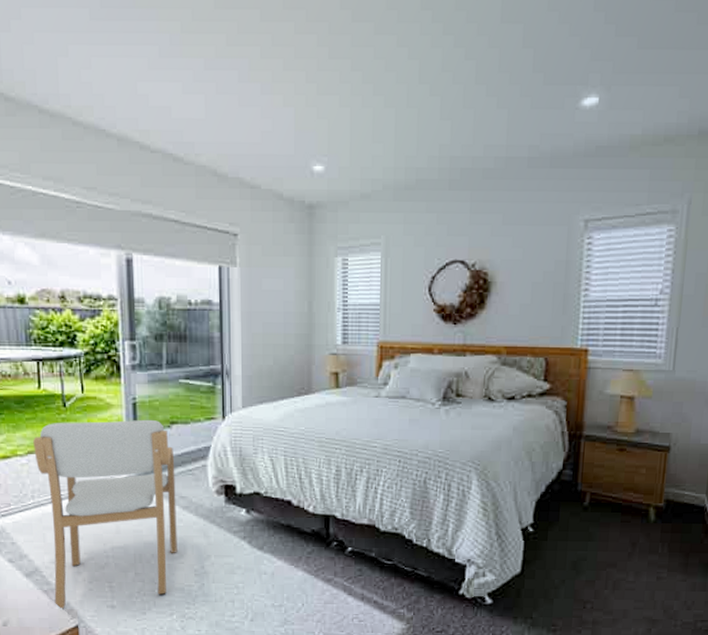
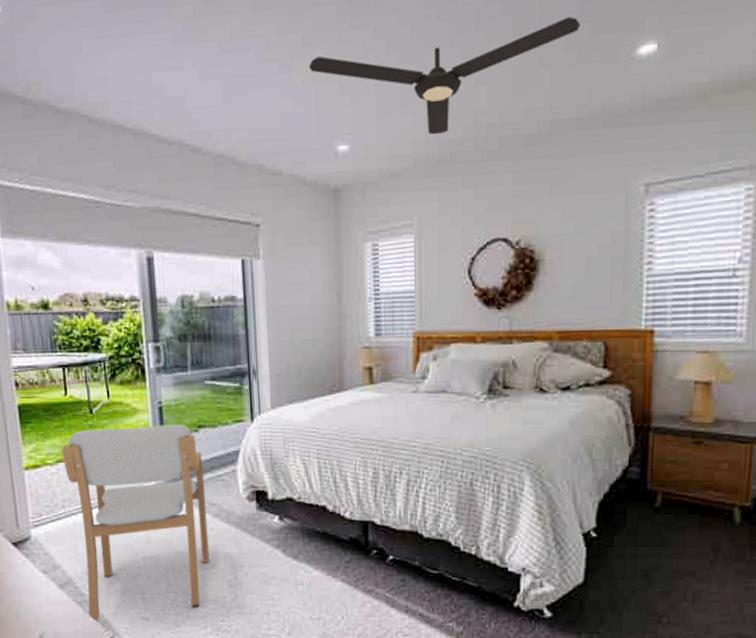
ceiling fan: none [289,67,534,163] -> present [308,17,580,135]

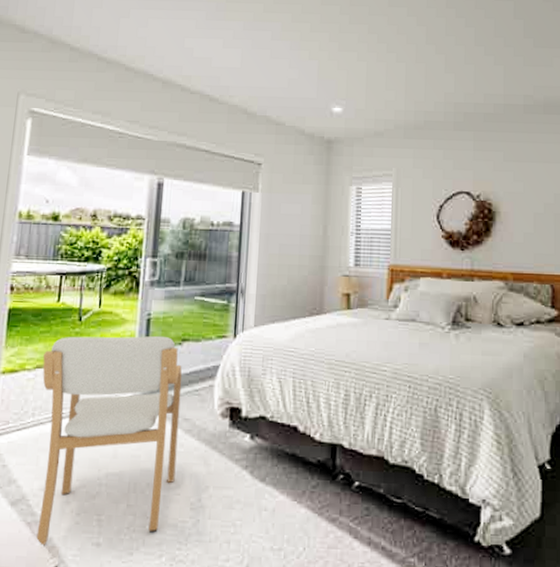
ceiling fan: present [308,17,580,135] -> none [314,33,525,107]

